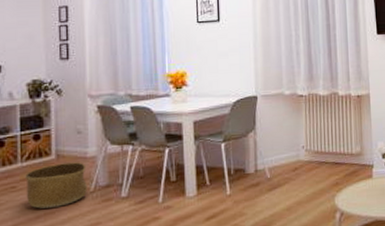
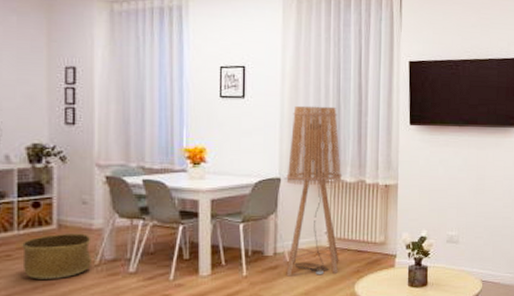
floor lamp: none [262,23,318,193] -> present [286,105,342,277]

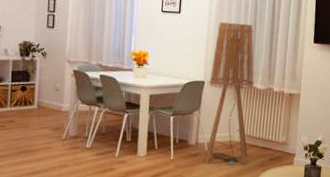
basket: present [21,233,91,279] -> none [11,112,61,148]

